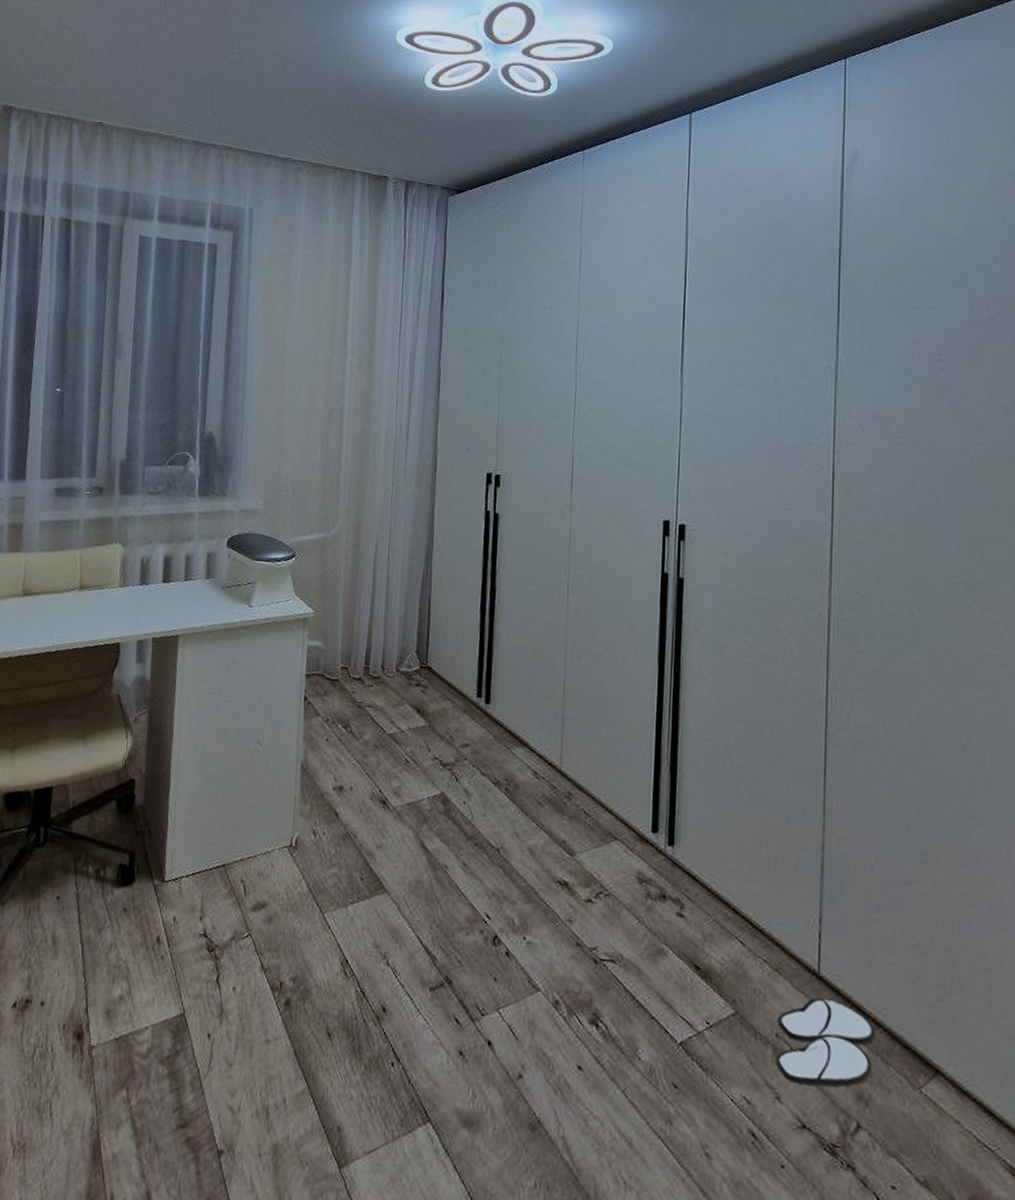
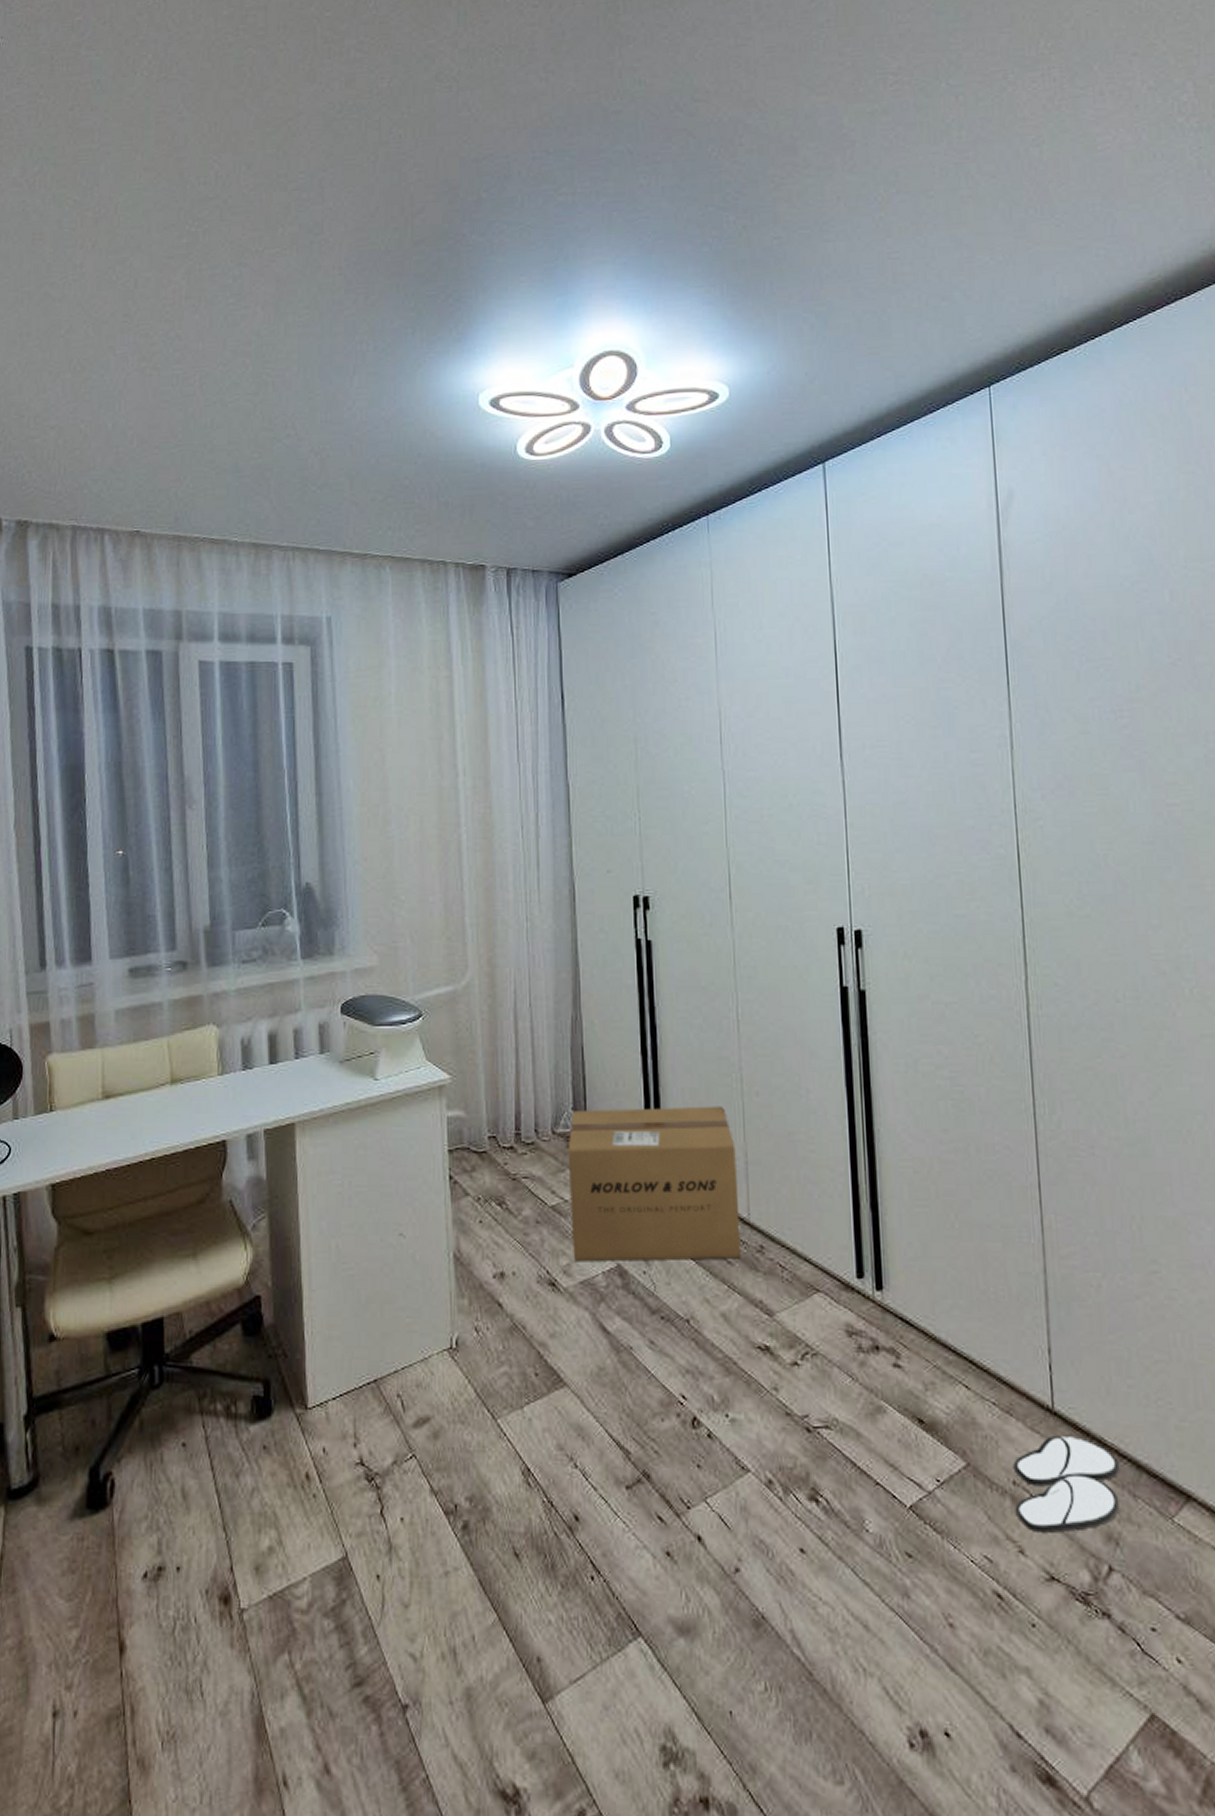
box: none [404,654,555,802] -> present [567,1106,741,1261]

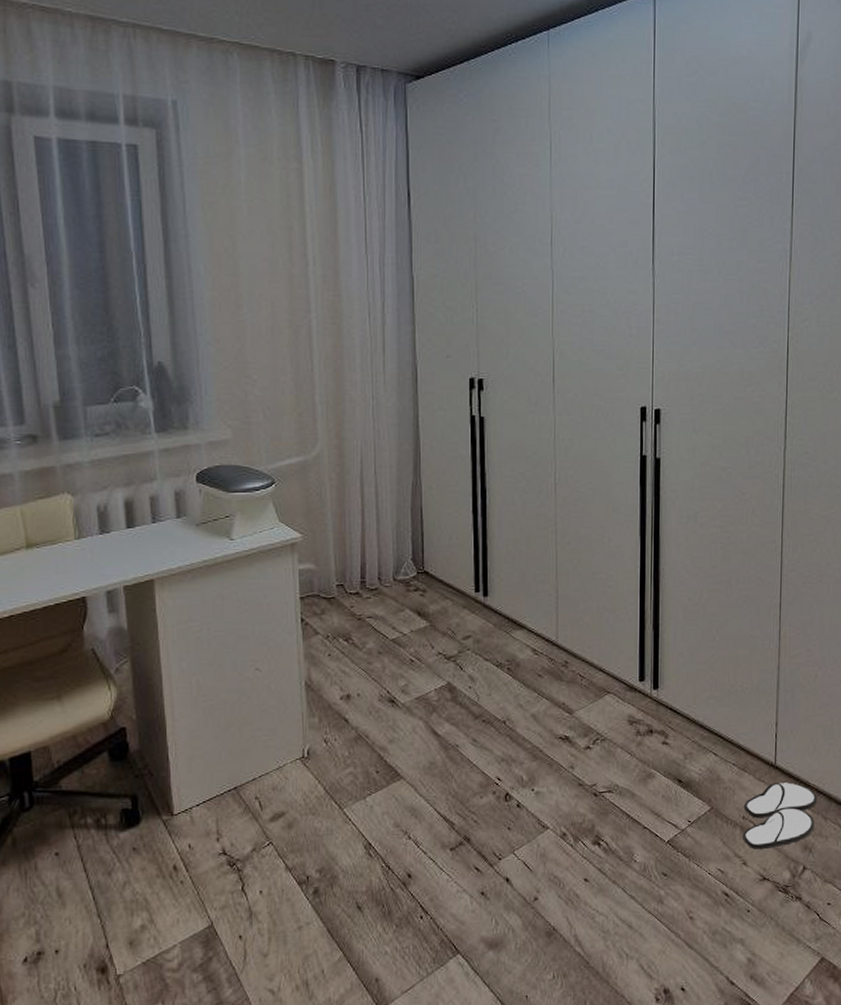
box: present [567,1106,741,1261] -> none [407,553,550,681]

